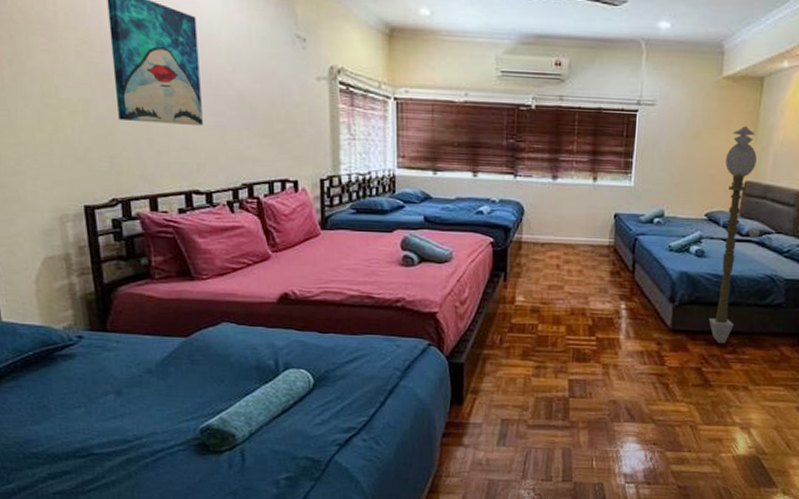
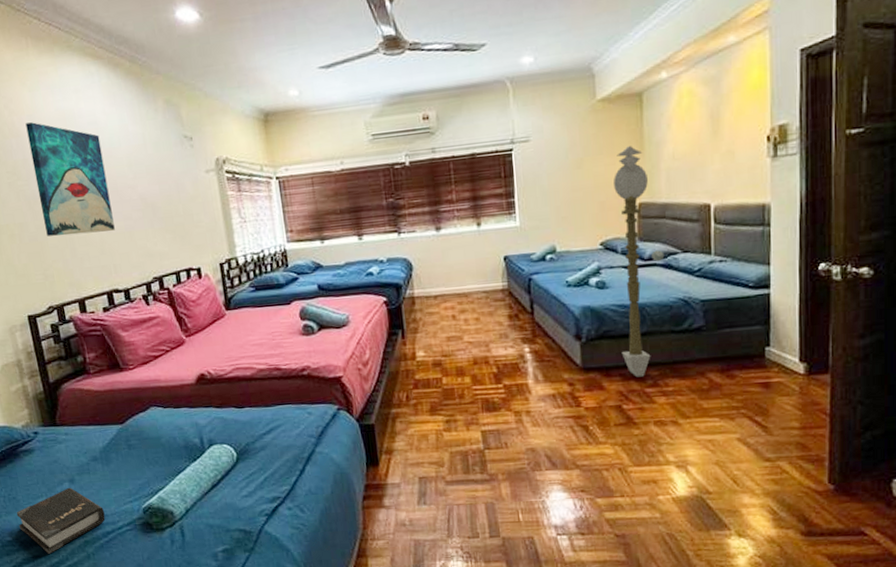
hardback book: none [45,399,155,470] -> present [16,487,105,554]

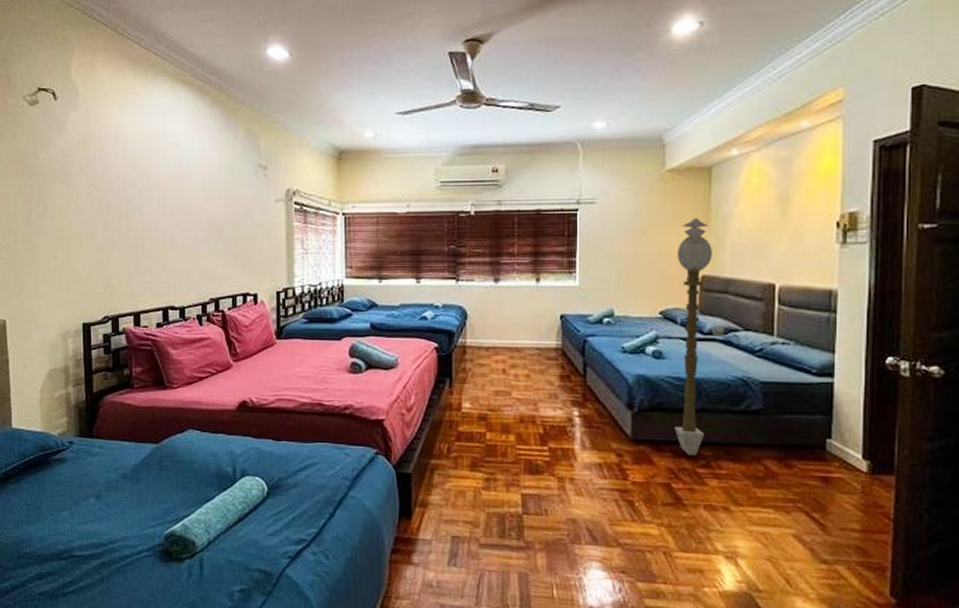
hardback book: present [16,487,105,554] -> none [38,503,126,572]
wall art: present [25,122,115,236] -> none [111,138,180,249]

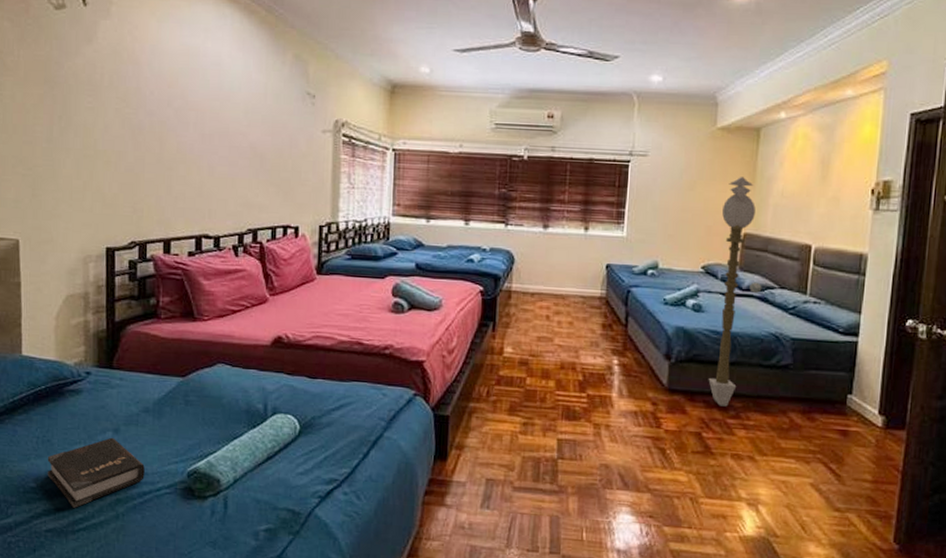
hardback book: none [38,503,126,572] -> present [47,437,145,508]

